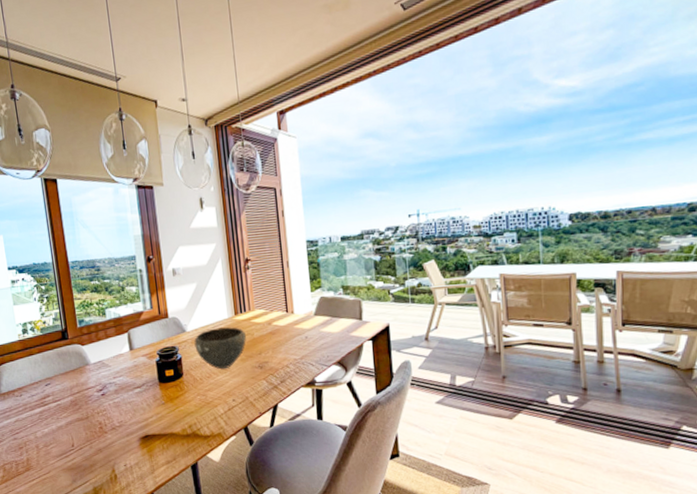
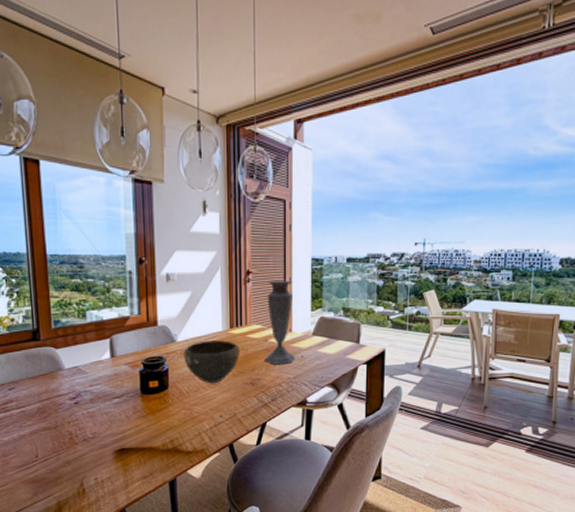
vase: none [267,264,300,347] -> present [265,280,295,365]

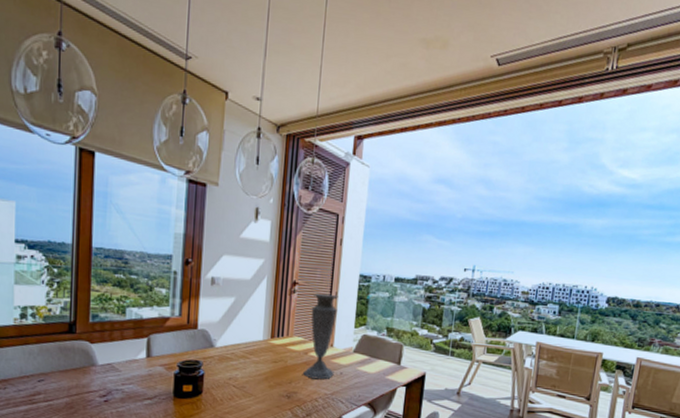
bowl: present [183,340,240,384] -> none [221,348,279,394]

